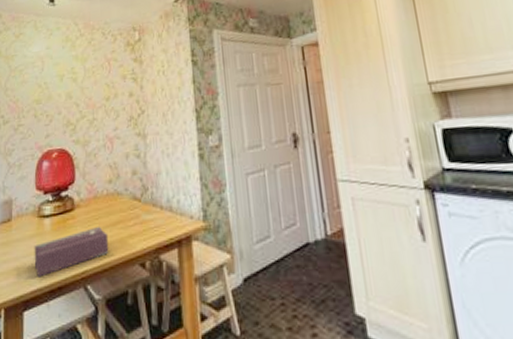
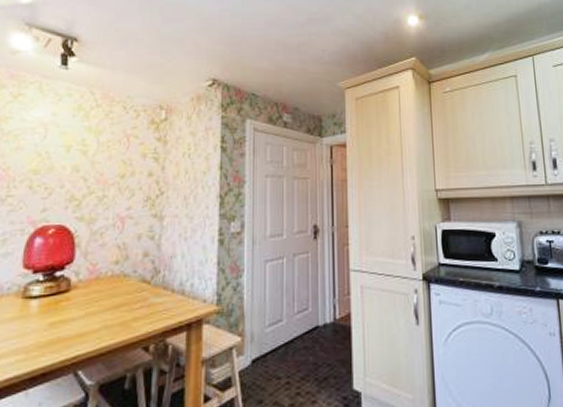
tissue box: present [34,226,109,277] -> none [12,308,109,364]

